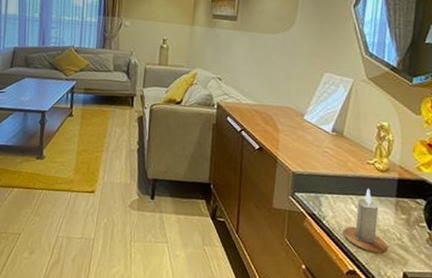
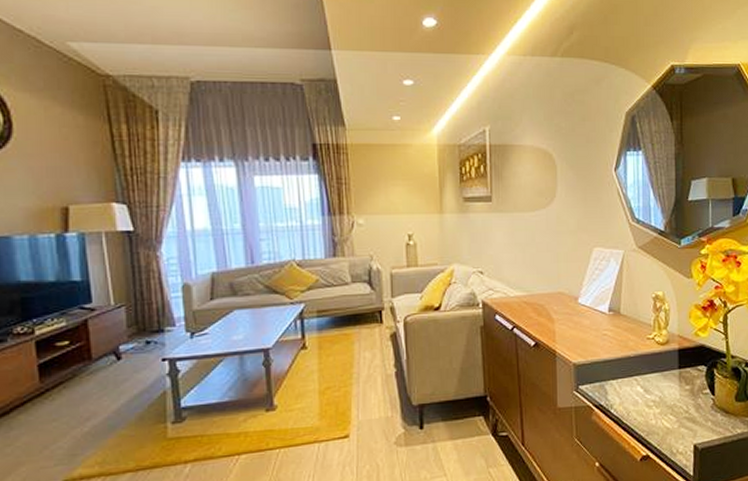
candle: present [343,188,388,254] -> none [632,365,677,432]

